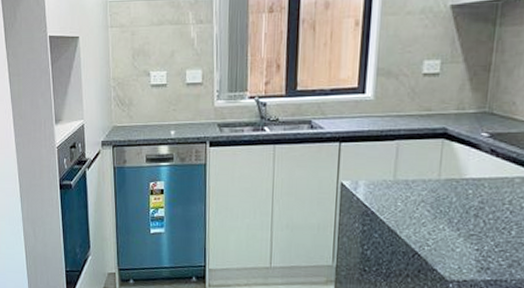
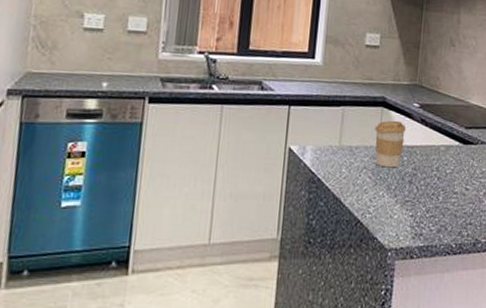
coffee cup: none [433,152,472,201] -> present [374,120,406,168]

